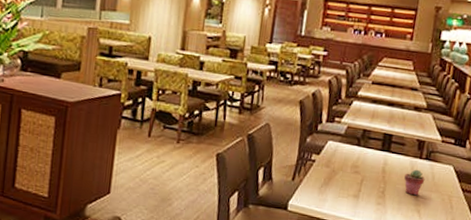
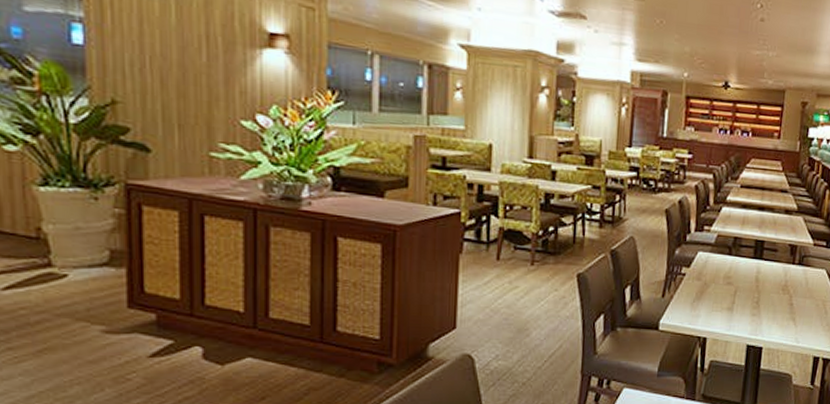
potted succulent: present [404,169,425,196] -> none [778,275,799,304]

